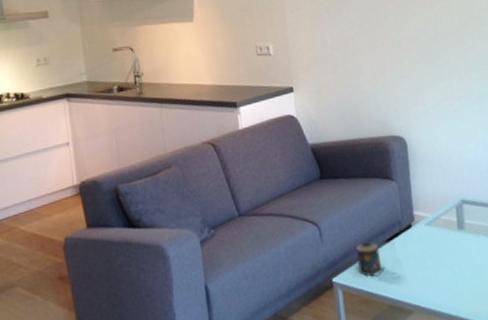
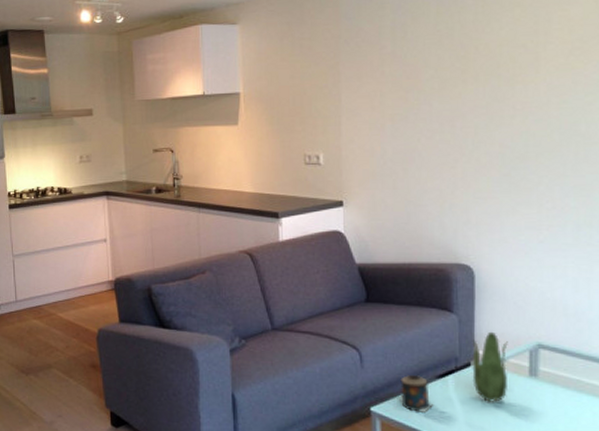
plant: none [410,193,443,258] -> present [472,331,508,402]

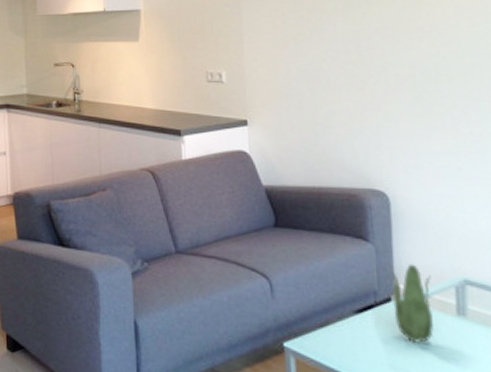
candle: present [400,375,434,414] -> none [315,308,354,352]

